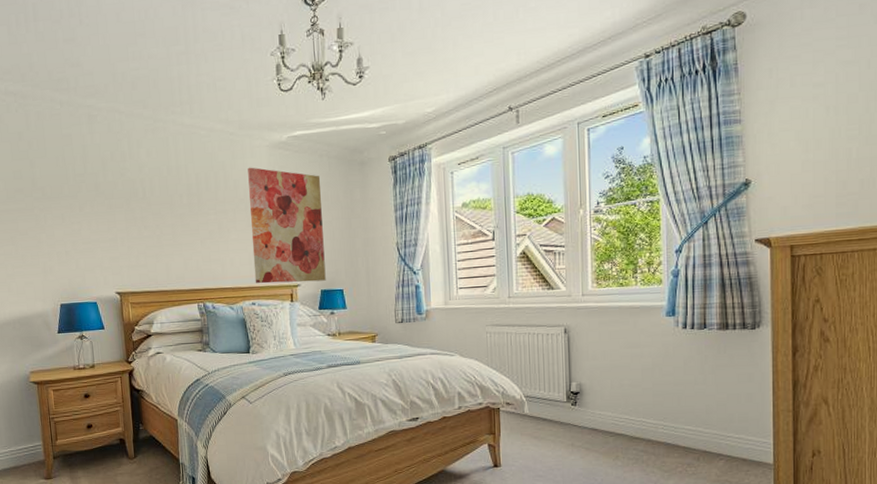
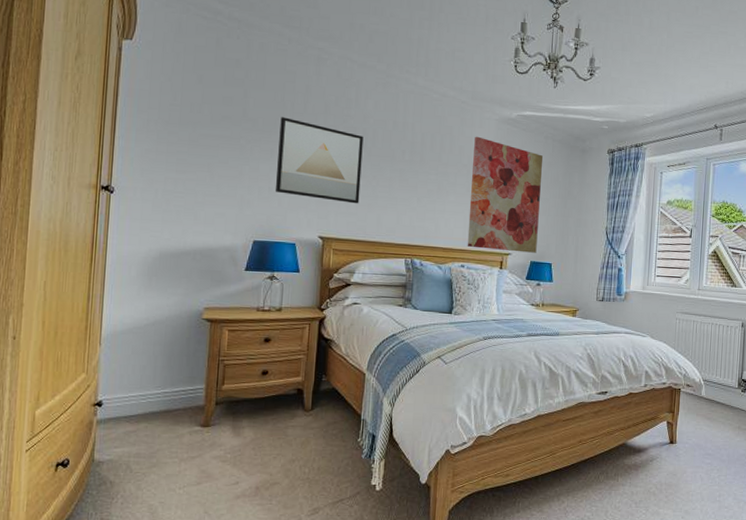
wall art: none [65,180,147,256] -> present [275,117,364,204]

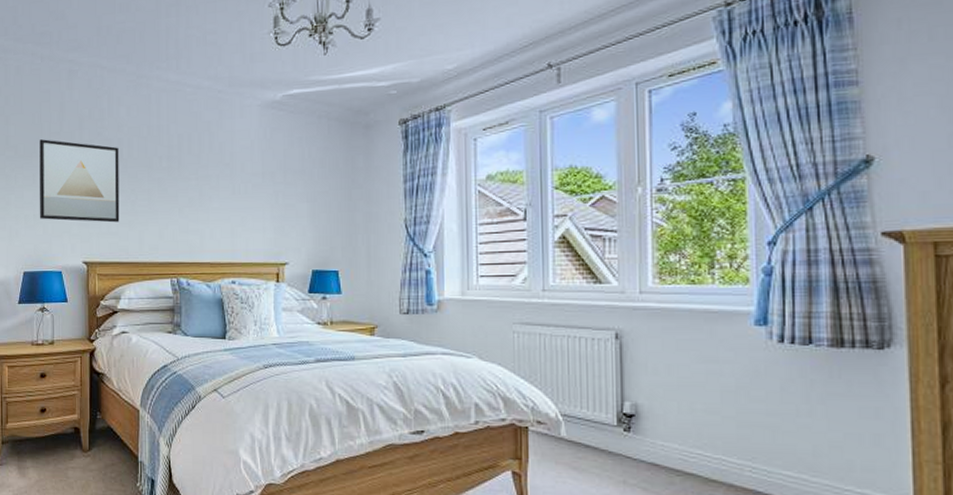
wall art: present [467,136,543,253] -> none [235,128,319,260]

